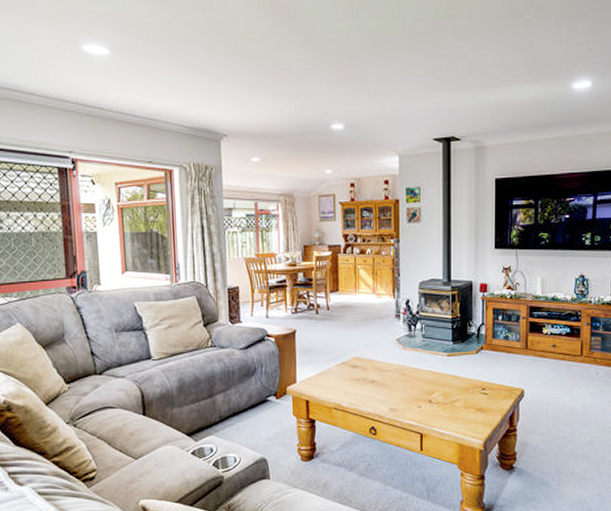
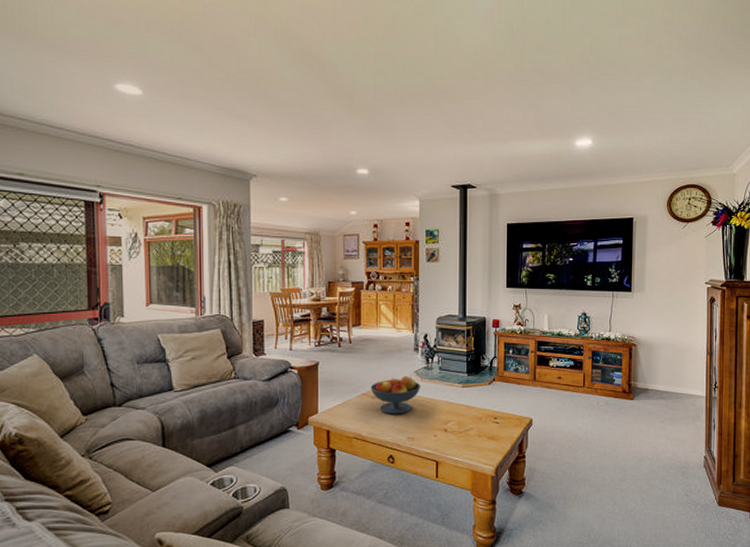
fruit bowl: none [350,343,404,385] -> present [370,375,421,415]

